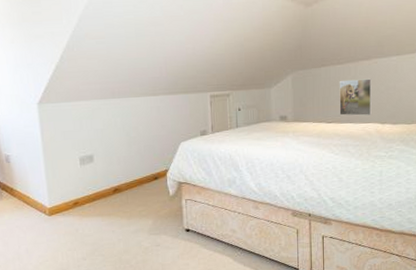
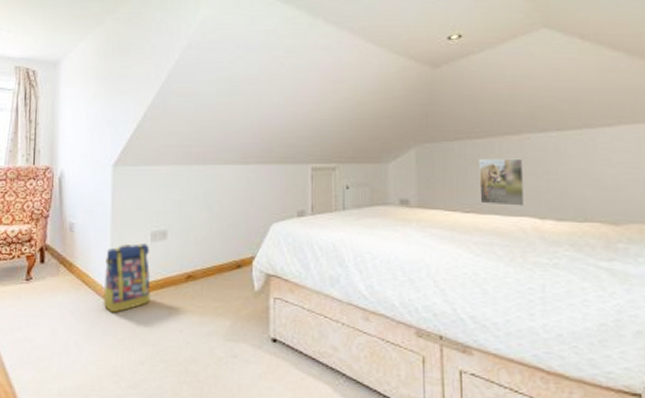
backpack: none [42,167,85,224] -> present [103,243,151,313]

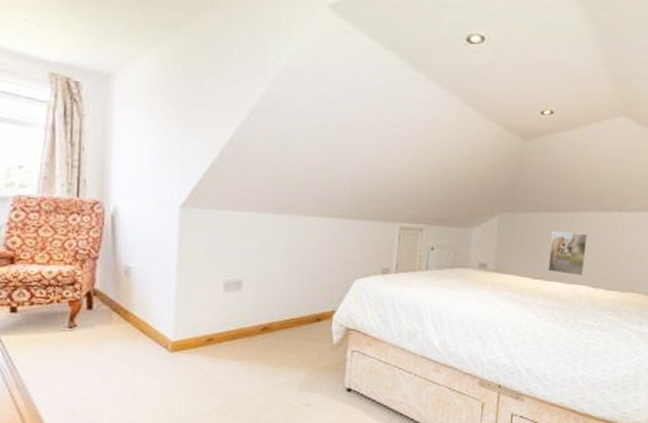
backpack: present [103,243,151,313] -> none [165,293,222,364]

